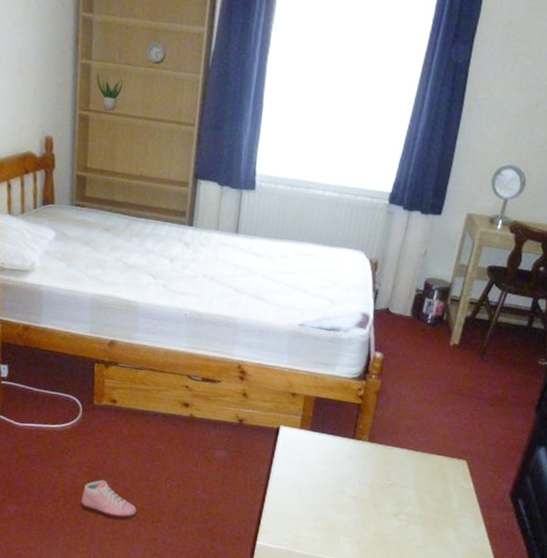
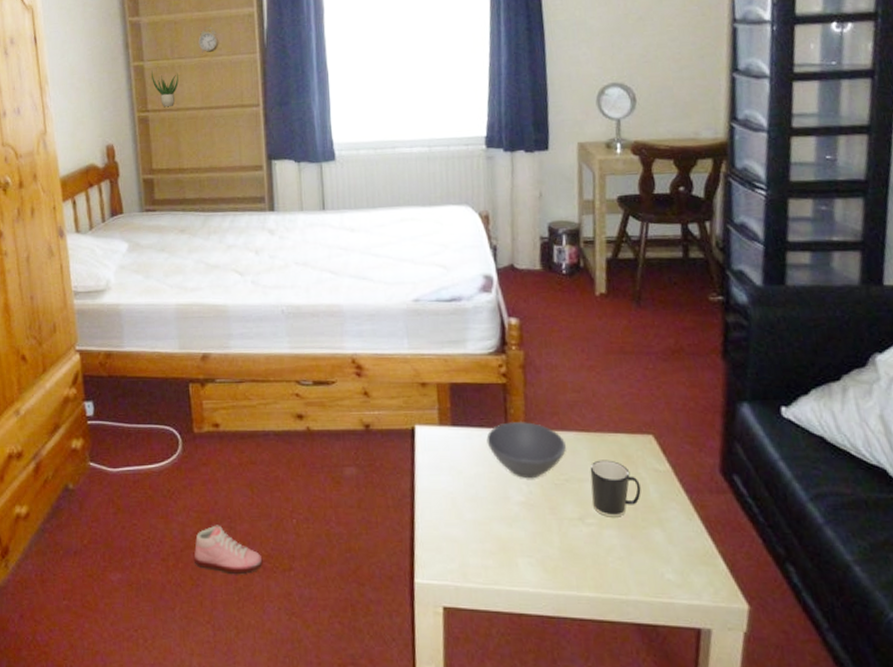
bowl: none [335,434,397,480] -> present [486,421,566,478]
mug: none [407,473,447,517] -> present [589,460,641,517]

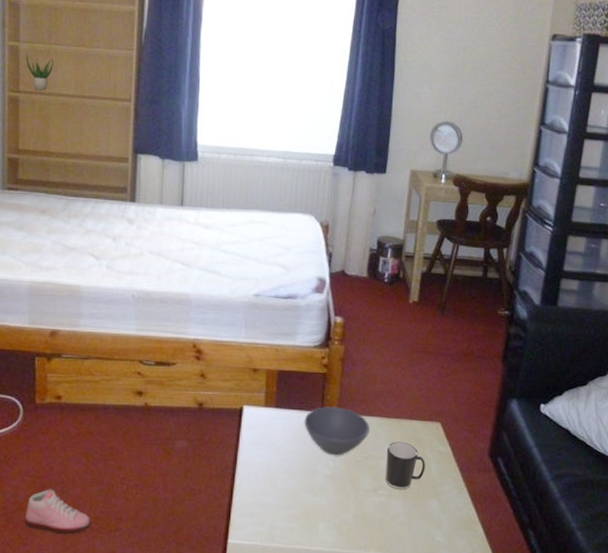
alarm clock: present [198,26,219,53] -> none [76,18,98,43]

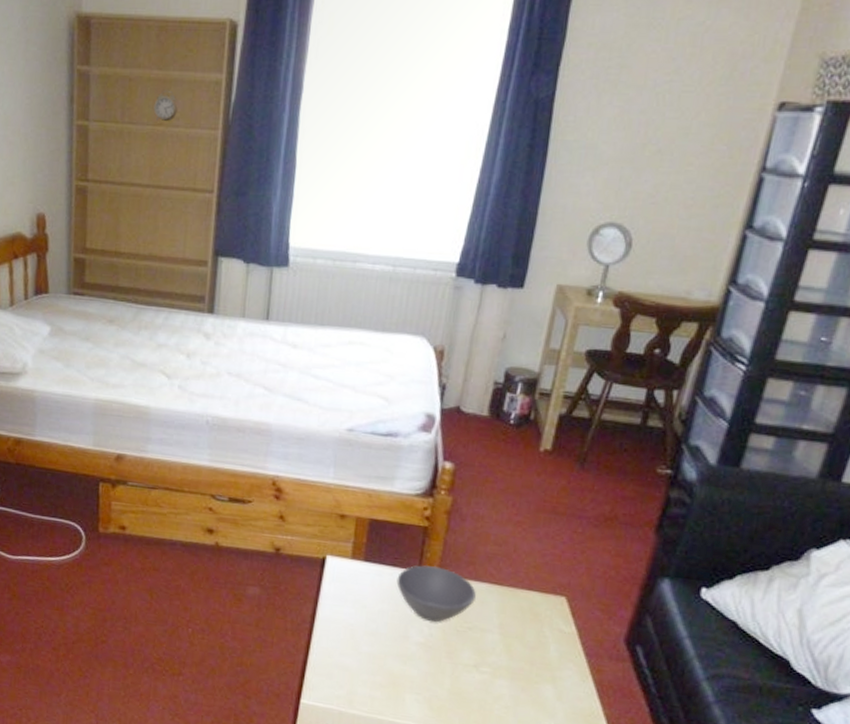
sneaker: present [24,489,91,535] -> none [84,623,154,672]
potted plant: present [26,52,54,91] -> none [96,133,127,180]
alarm clock: none [76,18,98,43] -> present [153,90,178,121]
mug: present [386,441,425,490] -> none [491,613,542,670]

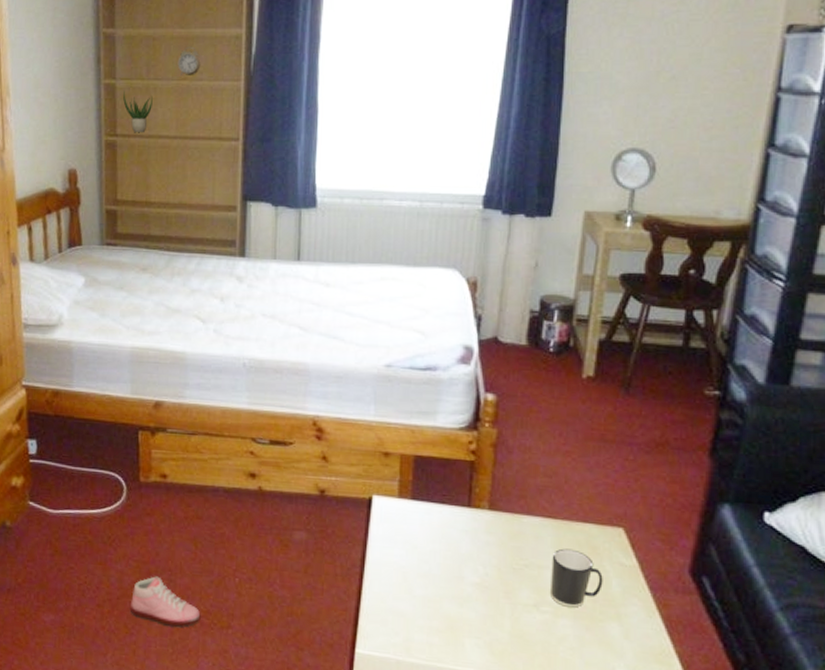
sneaker: none [84,623,154,672] -> present [129,576,201,628]
potted plant: none [96,133,127,180] -> present [123,90,153,133]
bowl: present [396,565,476,622] -> none [447,501,529,560]
mug: none [491,613,542,670] -> present [551,548,603,608]

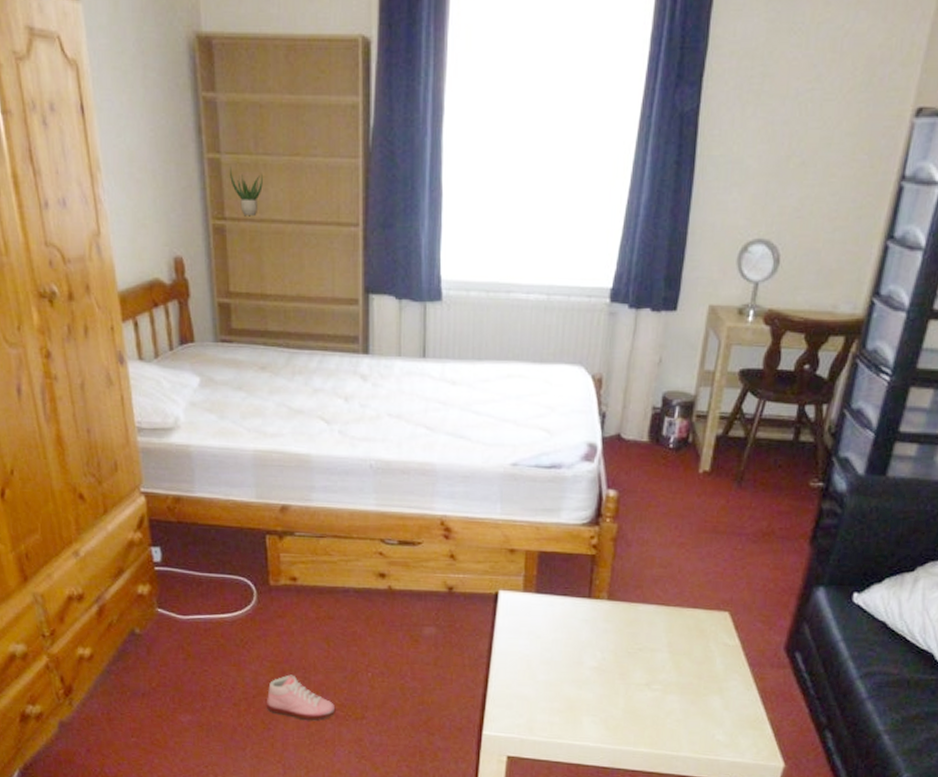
alarm clock: present [177,46,201,75] -> none [288,116,314,150]
mug: present [551,548,603,608] -> none [661,632,709,685]

